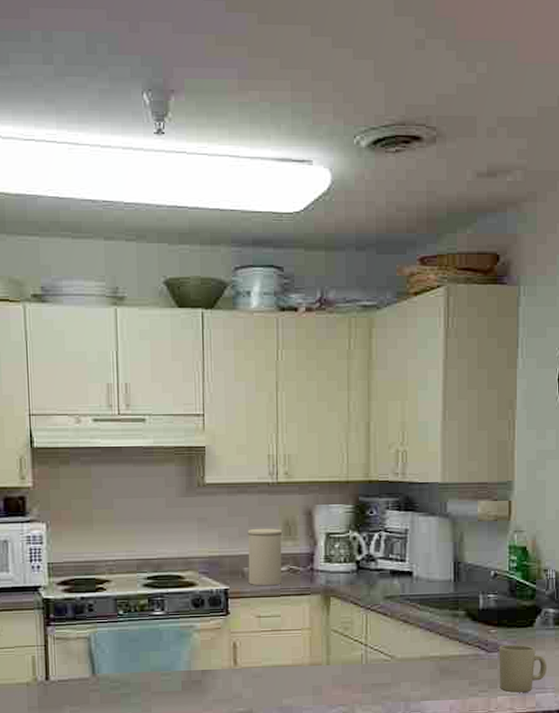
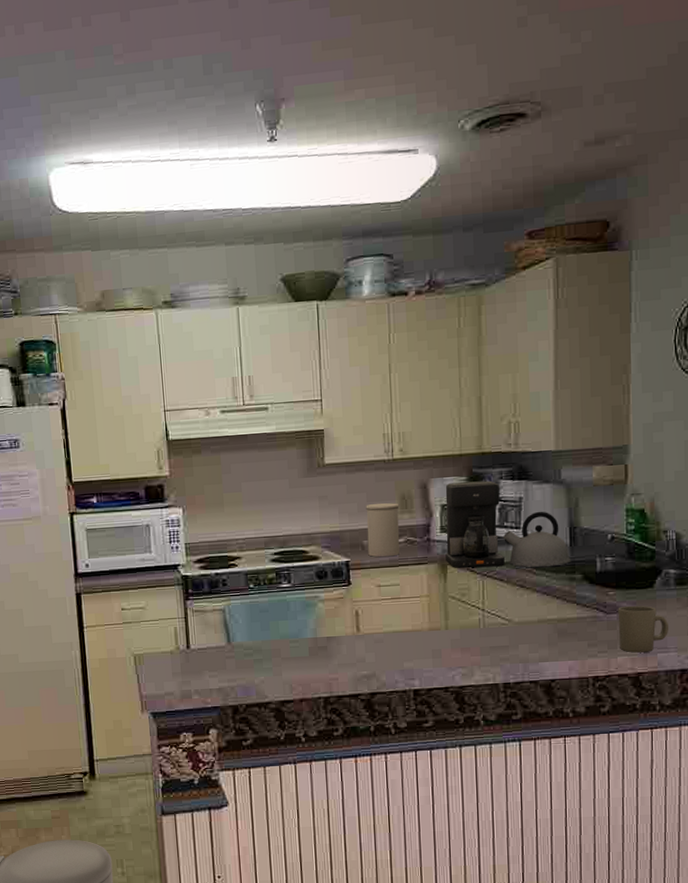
coffee maker: none [329,510,389,601] -> present [445,480,505,569]
kettle: none [387,544,455,603] -> present [502,511,571,568]

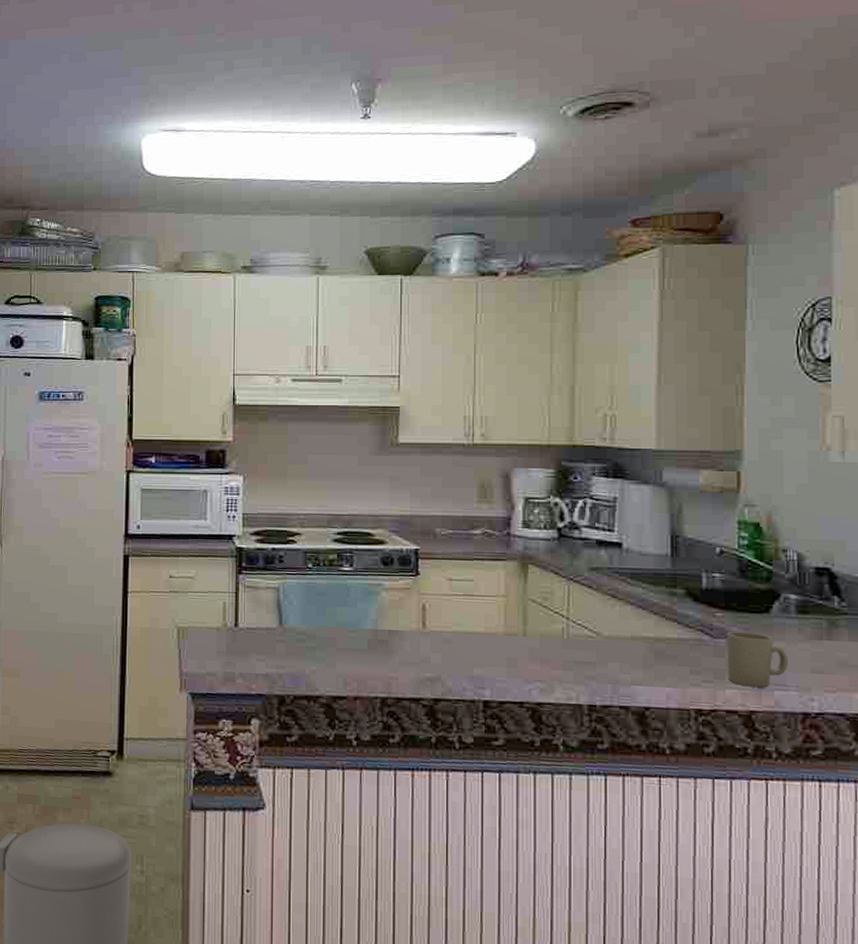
canister: present [366,503,400,558] -> none [440,489,478,549]
coffee maker: present [445,480,505,569] -> none [527,475,594,572]
kettle: present [502,511,571,568] -> none [593,514,672,578]

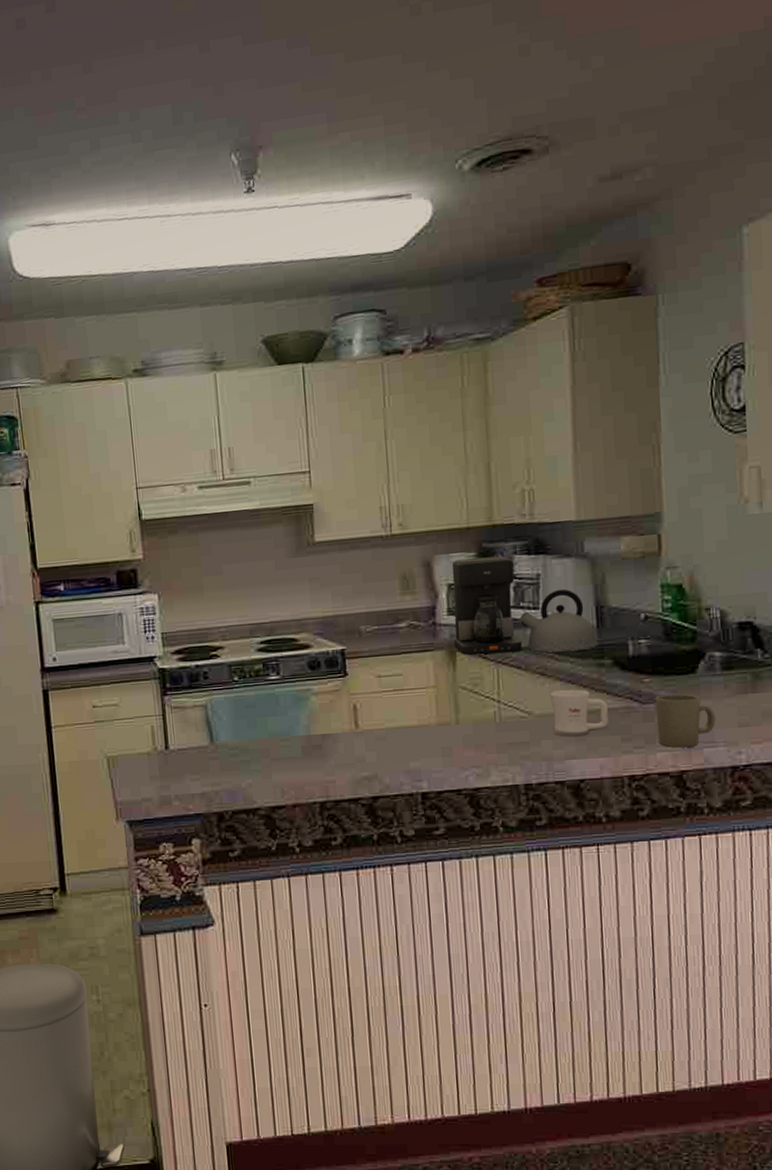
coffee maker: none [527,475,594,572] -> present [451,556,522,656]
kettle: none [593,514,672,578] -> present [519,589,599,653]
mug: none [620,614,678,664] -> present [550,689,608,738]

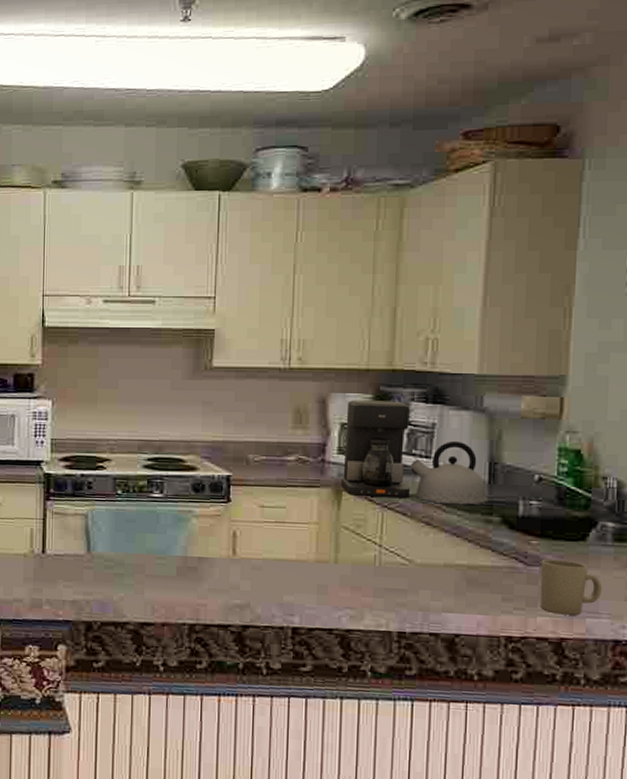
mug: present [550,689,608,738] -> none [432,542,491,591]

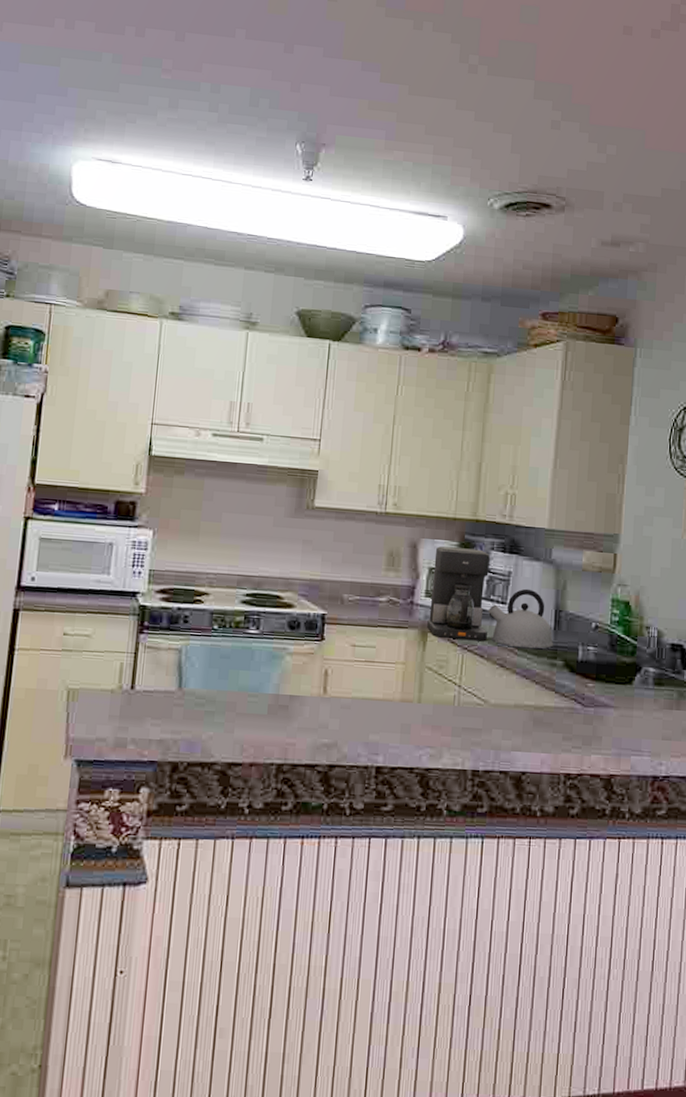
mug: present [540,558,603,615] -> none [594,700,645,753]

